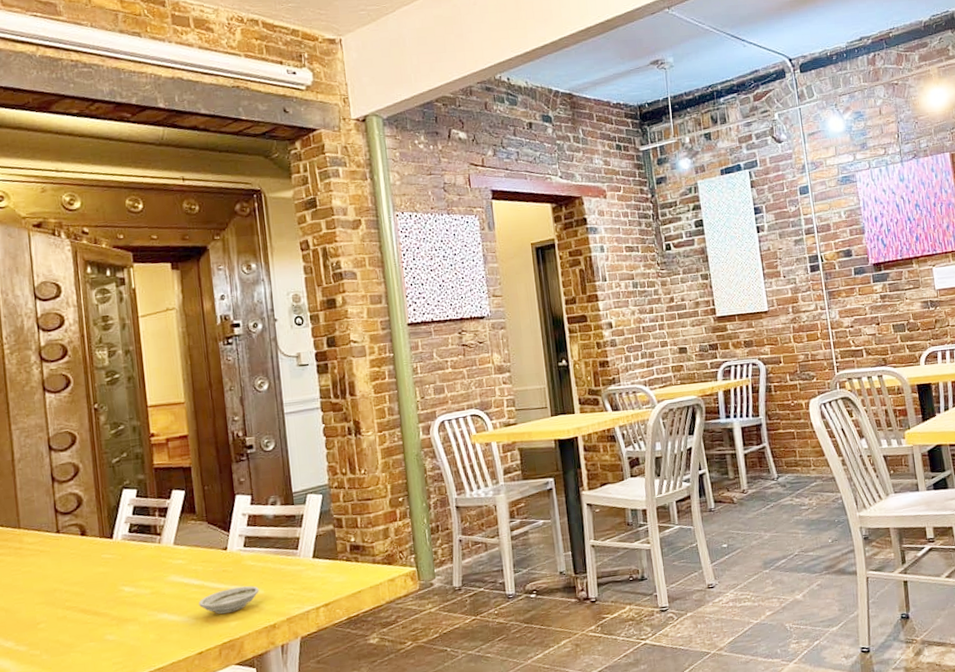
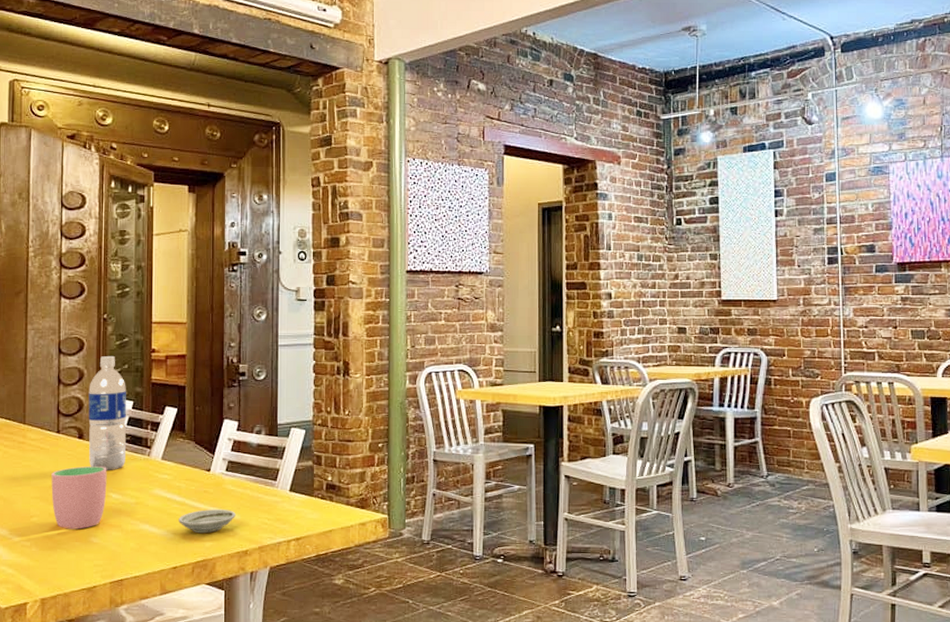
cup: none [55,561,118,631] -> present [51,466,107,530]
water bottle: none [86,446,135,564] -> present [88,356,126,470]

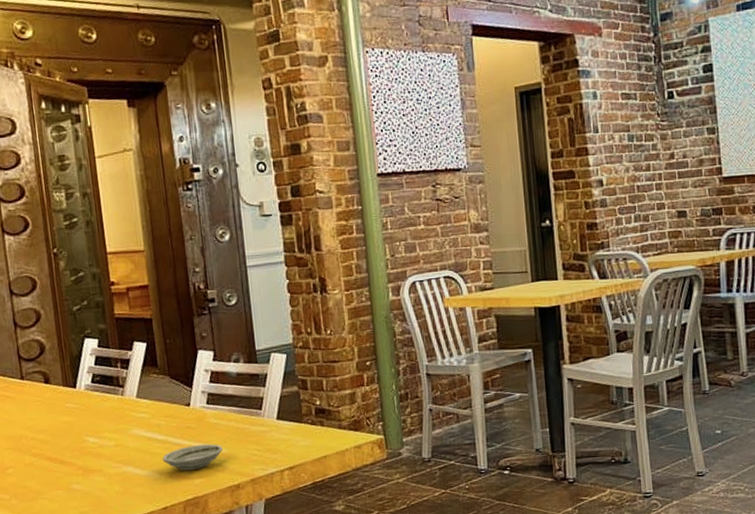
cup: present [51,466,107,530] -> none [21,410,83,479]
water bottle: present [88,356,126,470] -> none [48,293,98,414]

